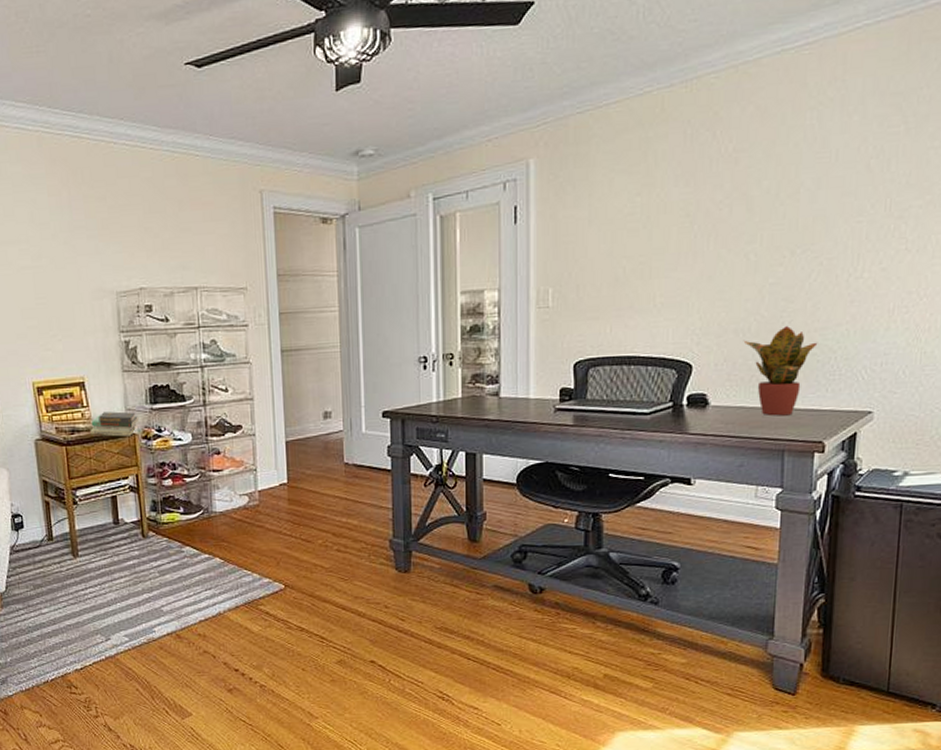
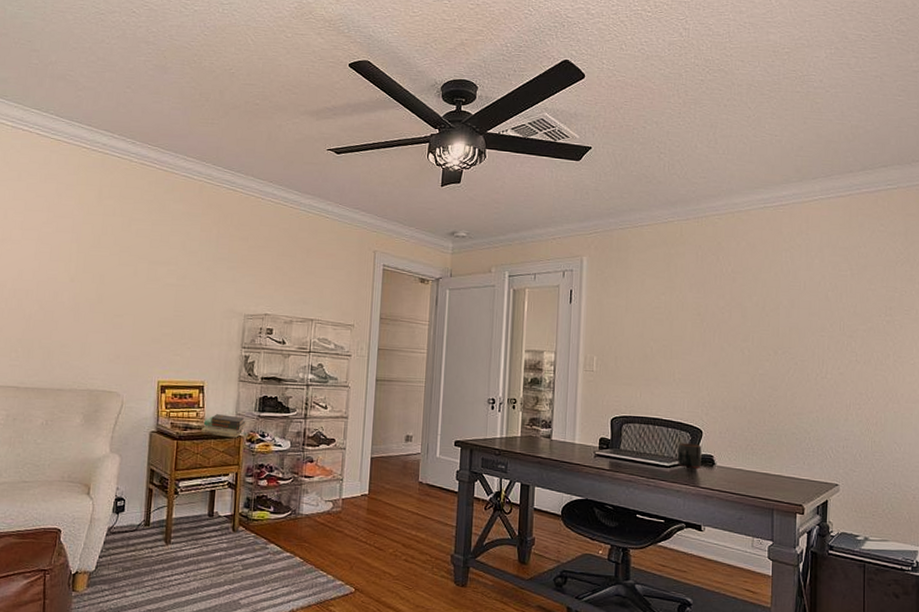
mug: none [659,382,693,412] -> present [677,442,703,469]
potted plant: present [743,326,818,416] -> none [740,409,796,481]

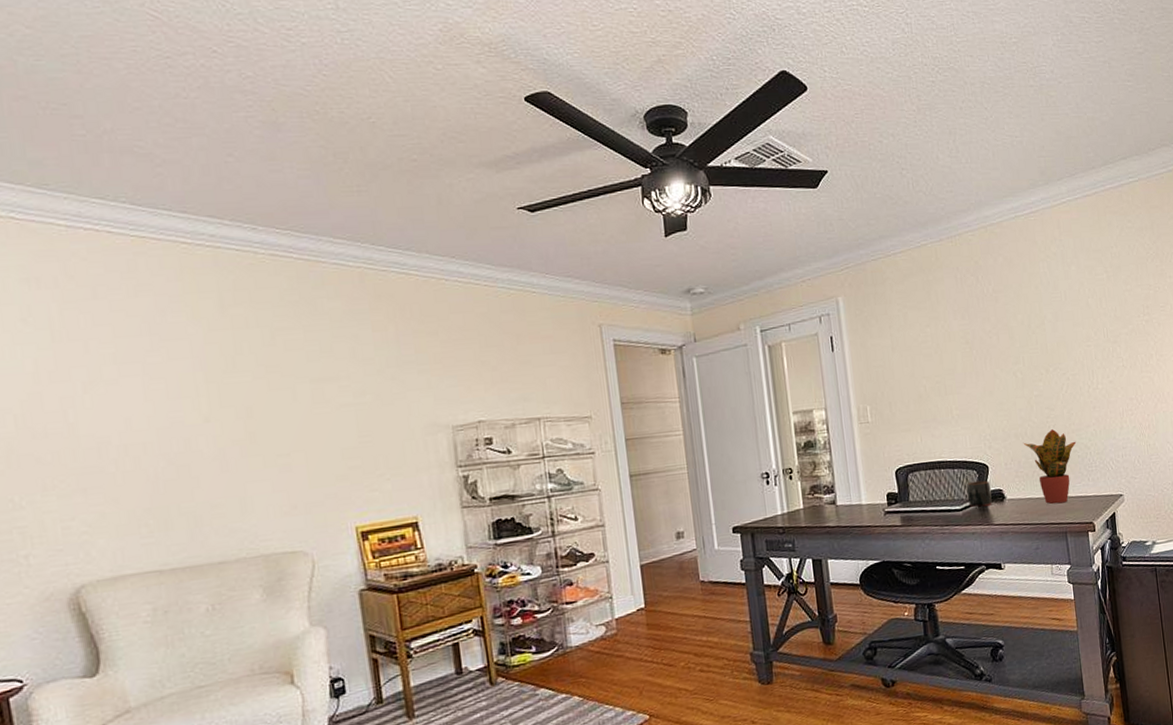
books: present [201,414,247,438] -> none [426,549,483,580]
potted plant: none [740,409,796,481] -> present [1023,429,1077,504]

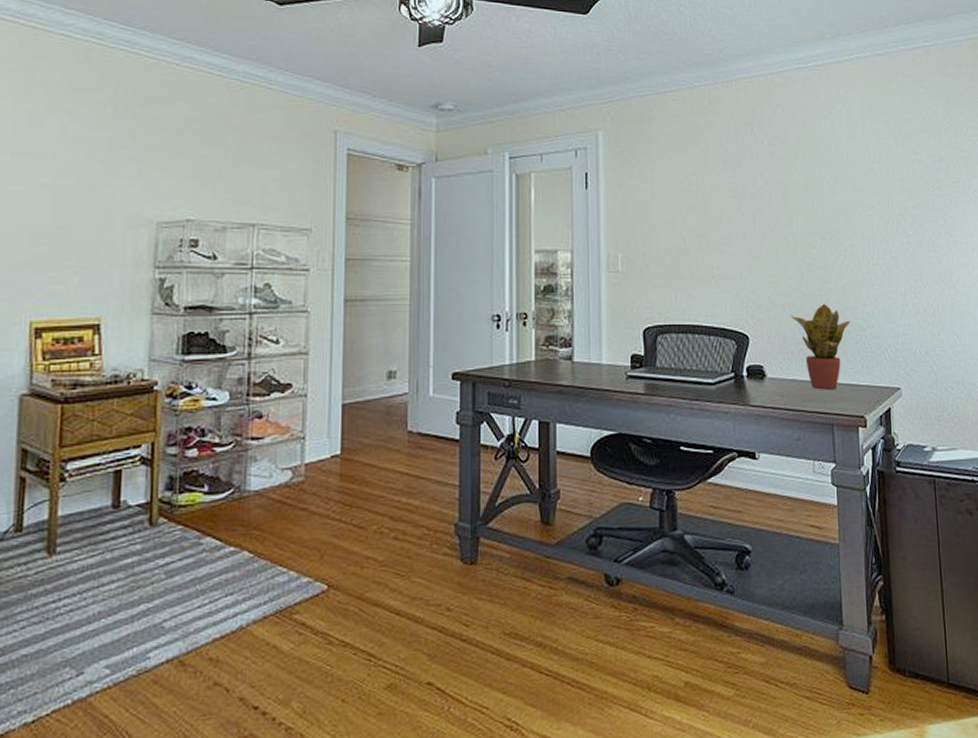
mug: present [966,480,992,508] -> none [722,353,751,383]

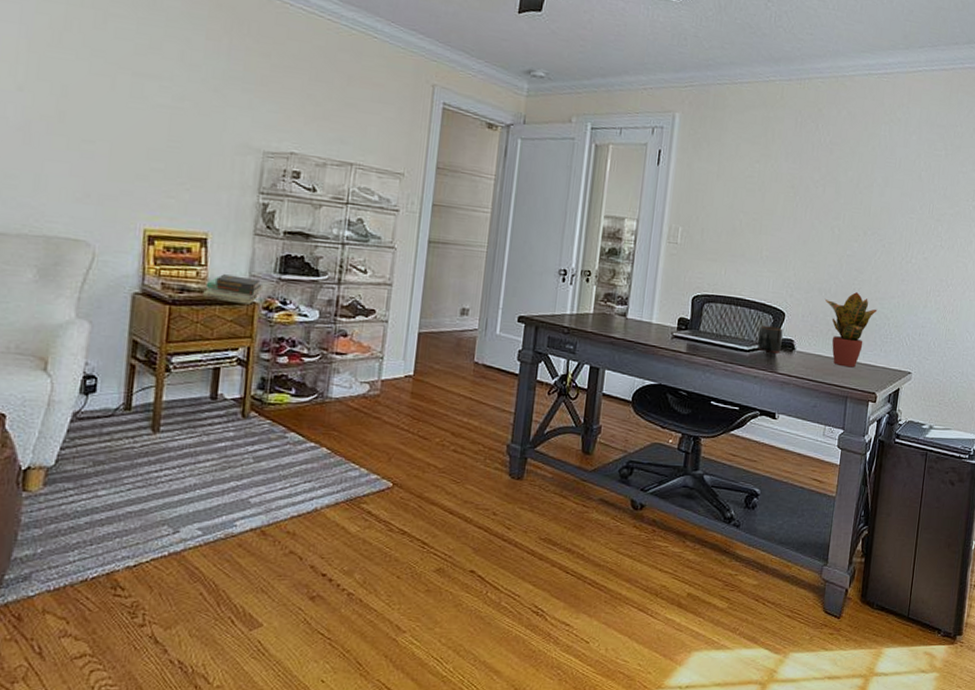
books: none [98,362,166,394] -> present [203,274,264,305]
mug: none [722,353,751,383] -> present [757,325,784,353]

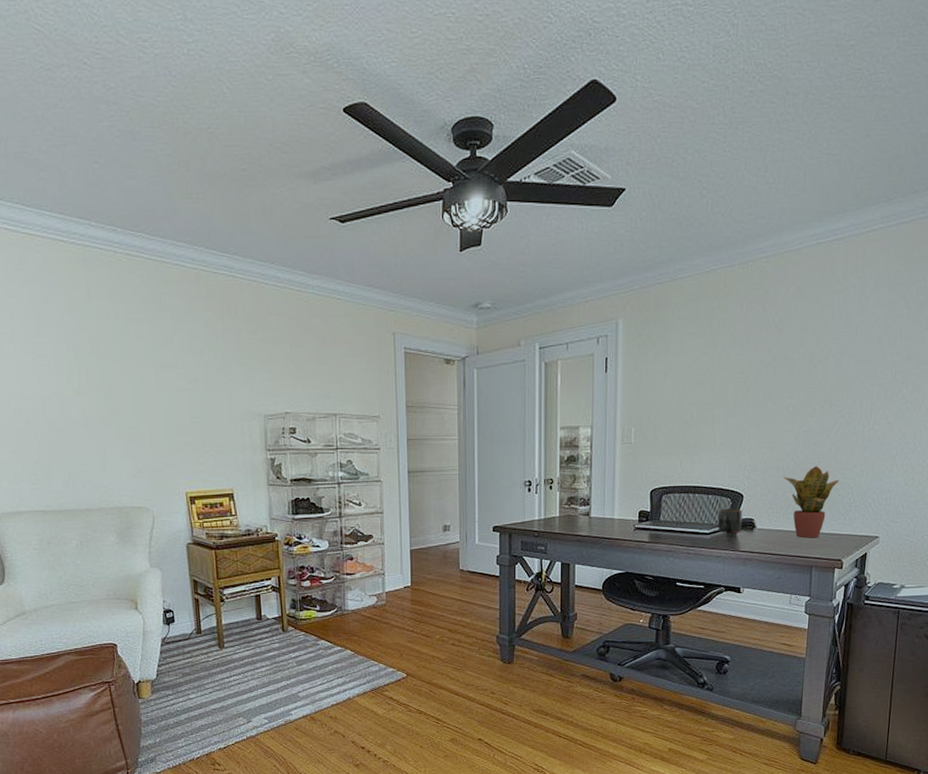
books: present [203,274,264,305] -> none [237,520,282,543]

